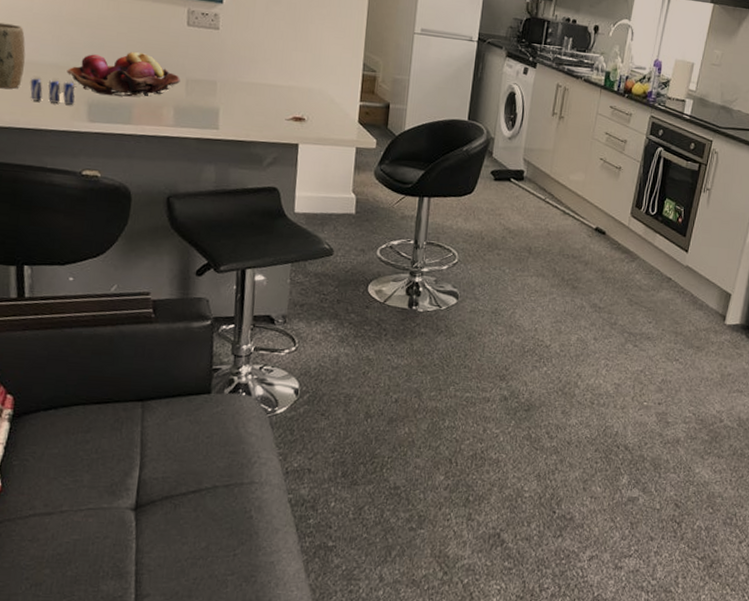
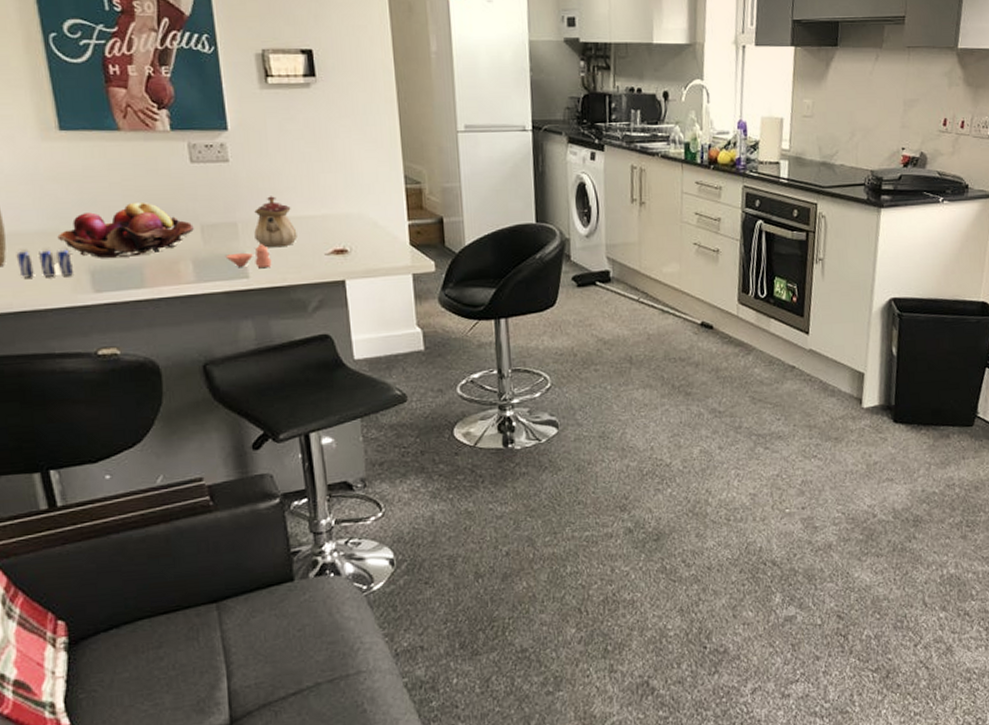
bowl and vase set: none [202,102,240,123] -> present [225,244,272,268]
teapot: none [229,63,265,108] -> present [254,196,297,247]

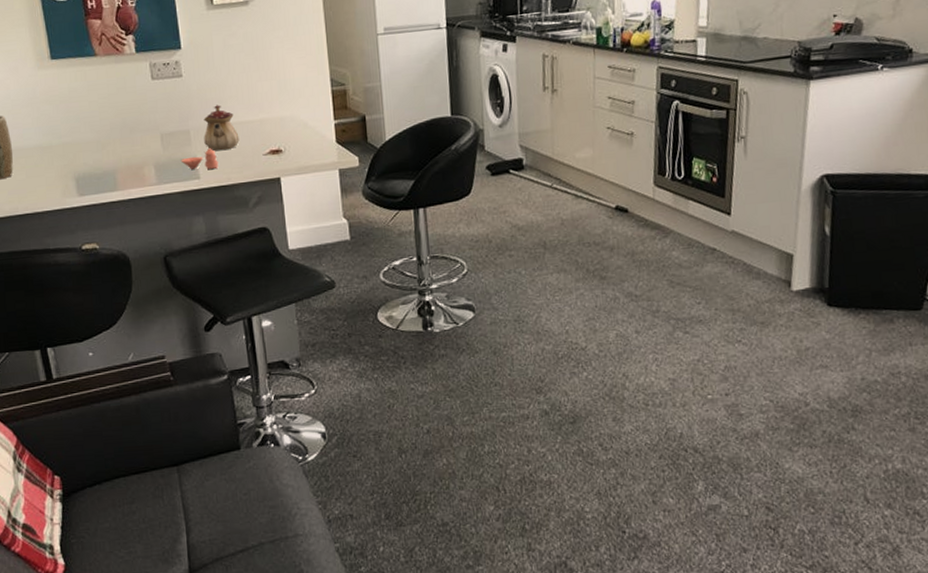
beverage can: present [16,249,73,278] -> none [20,160,62,186]
fruit basket: present [57,201,194,258] -> none [50,116,155,167]

